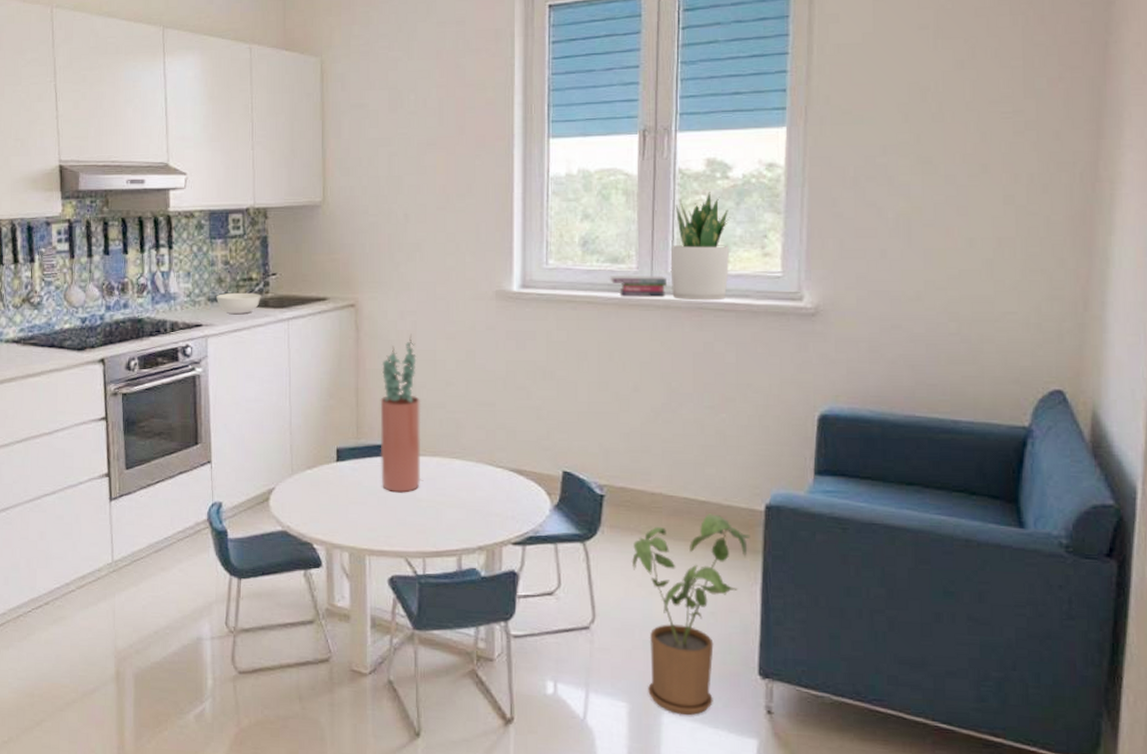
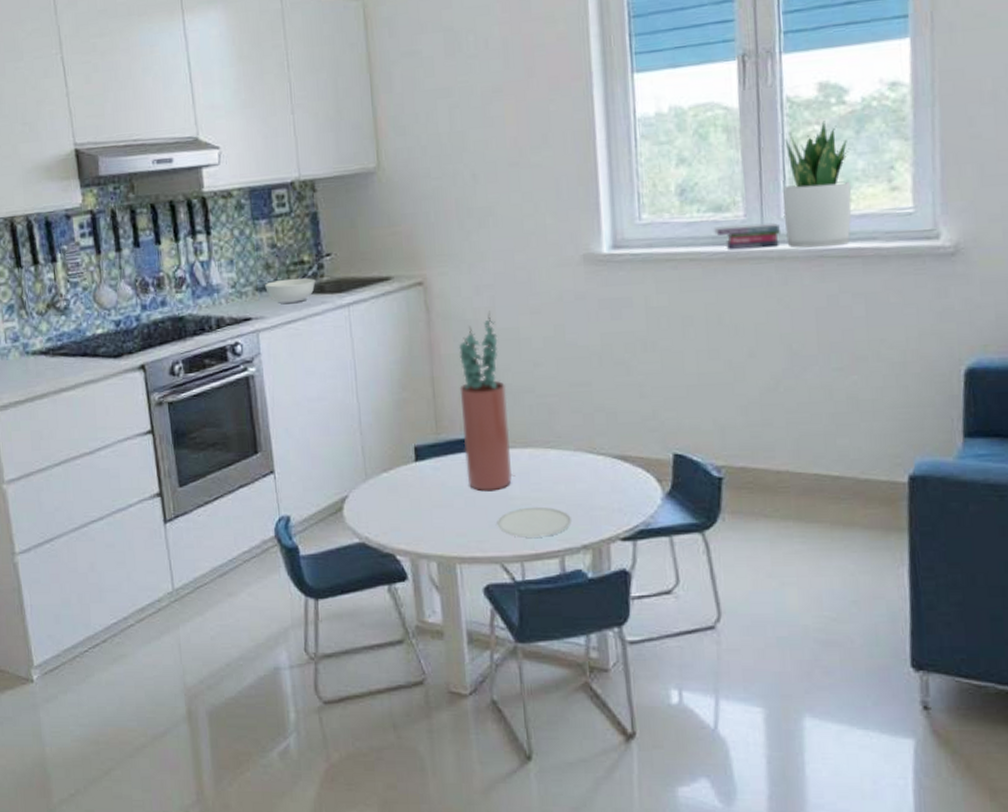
plate: none [404,509,470,537] -> present [496,506,571,538]
house plant: present [631,513,751,715] -> none [758,490,894,716]

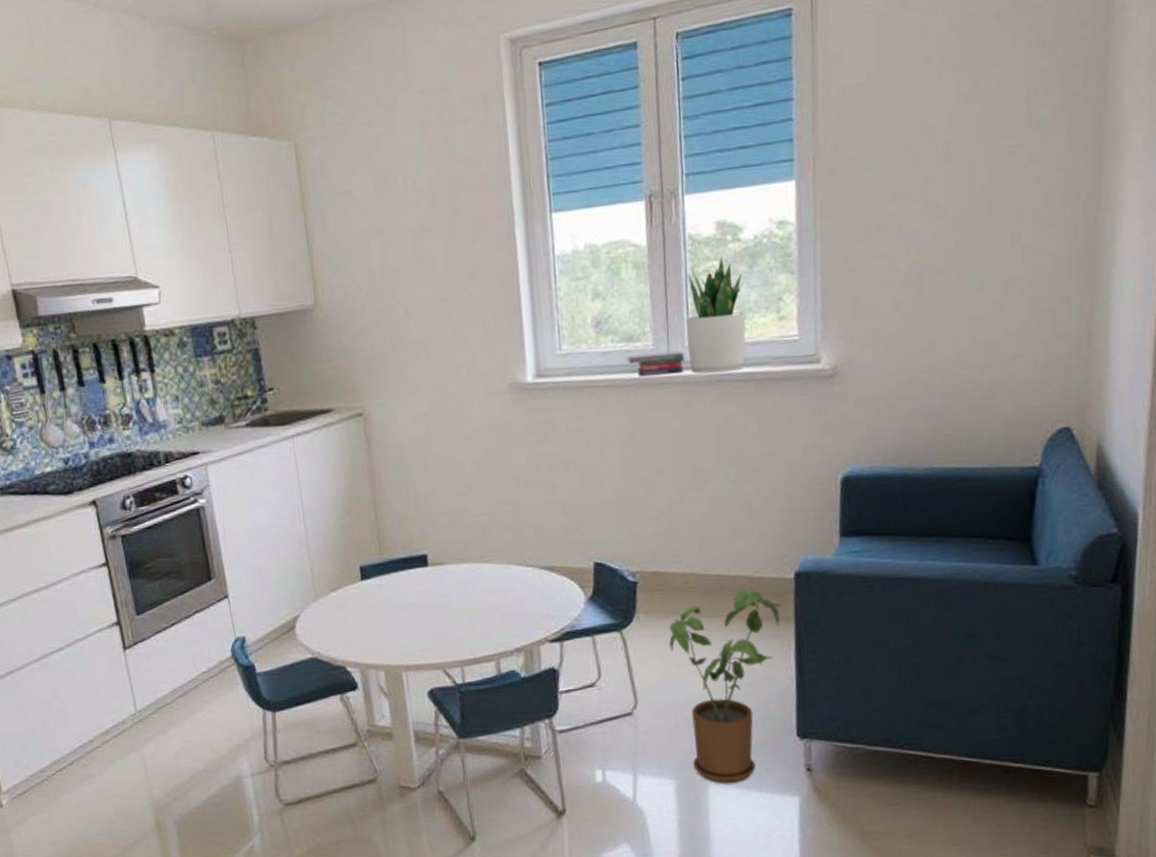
bowl: present [264,277,316,304] -> none [210,412,260,438]
vase: present [458,310,512,492] -> none [397,438,450,605]
plate: present [496,506,571,538] -> none [438,615,505,645]
house plant: none [758,490,894,716] -> present [668,587,782,783]

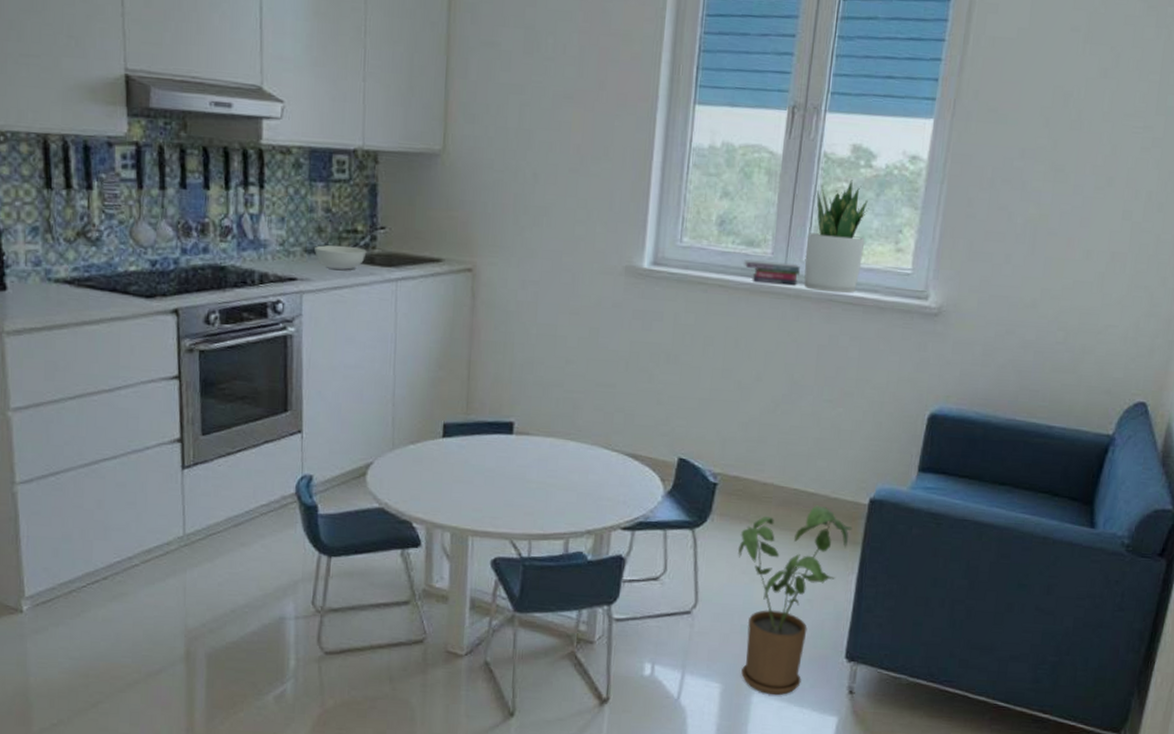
bowl: none [210,412,260,438] -> present [313,245,367,271]

